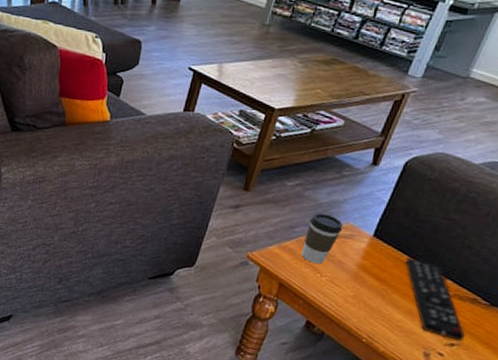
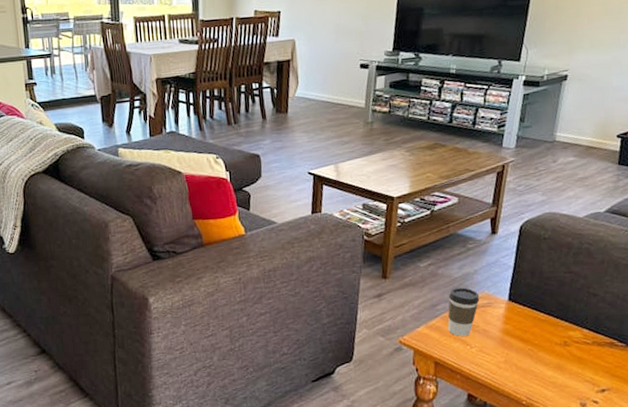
remote control: present [405,257,466,341] -> none [542,314,613,386]

